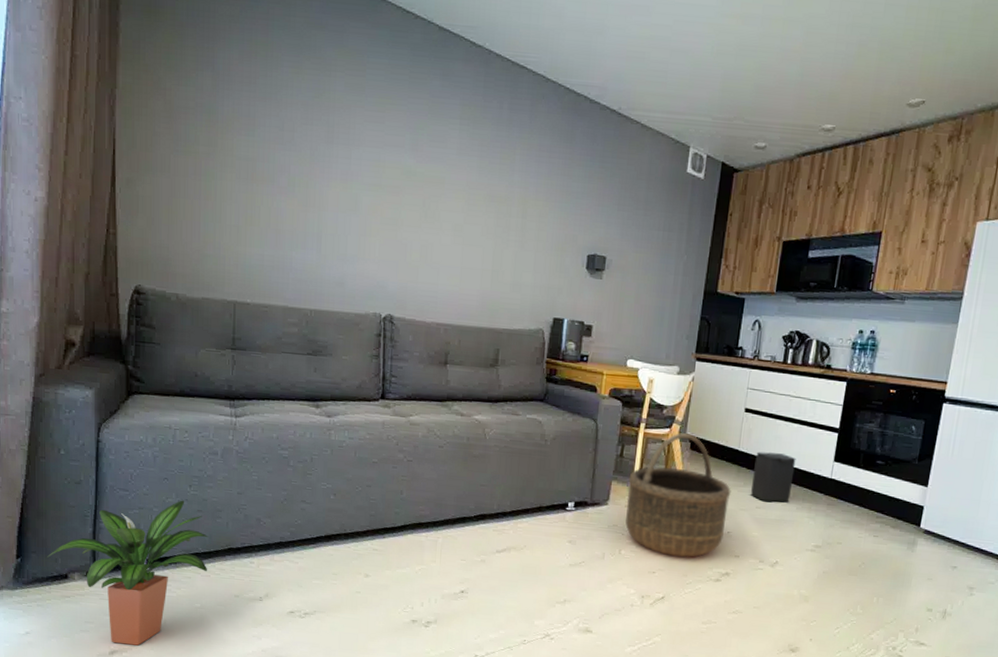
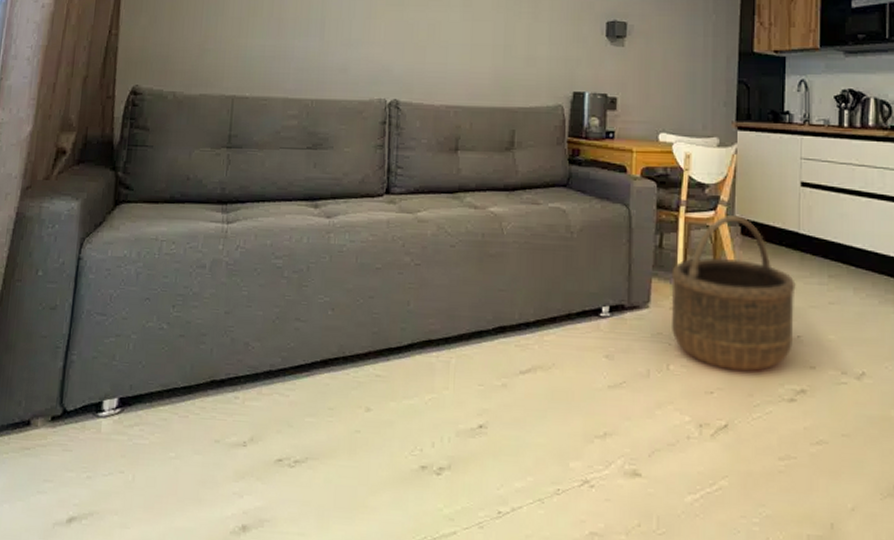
potted plant: present [47,500,209,646] -> none [10,323,190,510]
pedal bin: present [751,451,796,503] -> none [820,233,870,296]

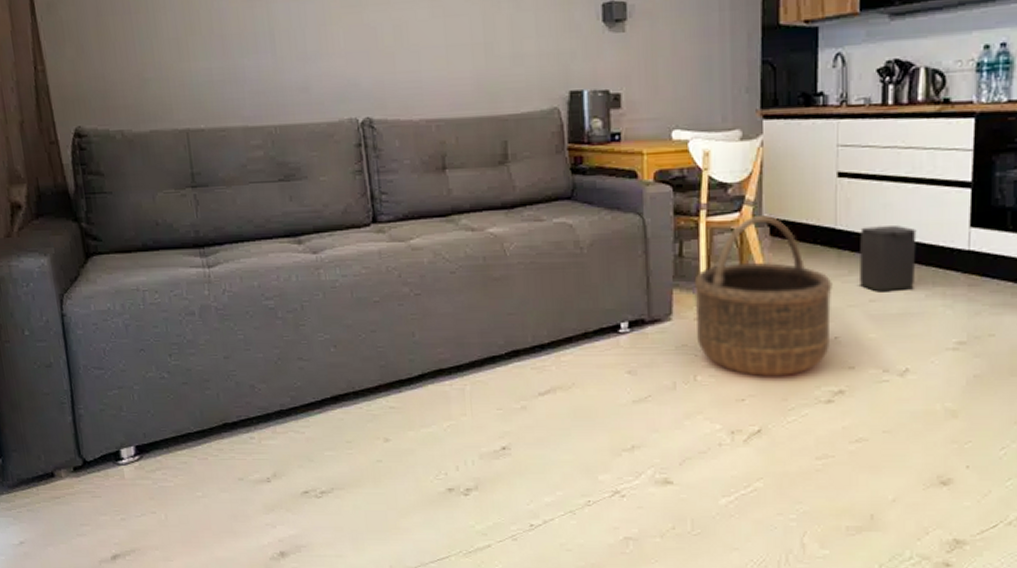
pedal bin: none [820,233,870,296] -> present [860,226,917,292]

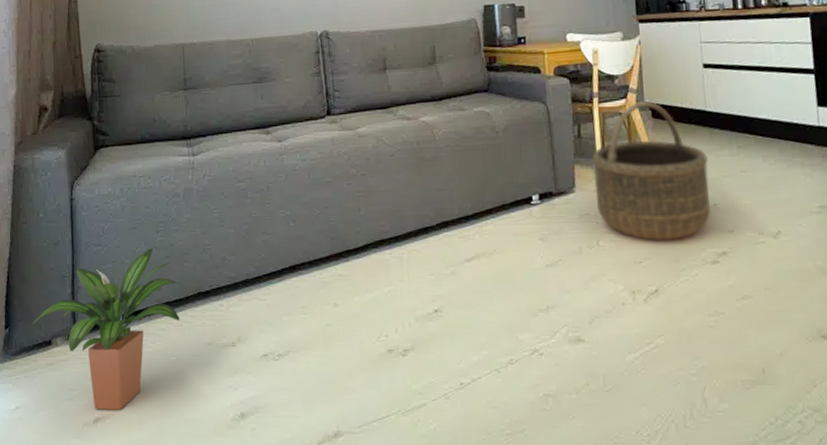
potted plant: none [29,373,205,547] -> present [32,248,180,410]
pedal bin: present [860,226,917,292] -> none [726,107,777,164]

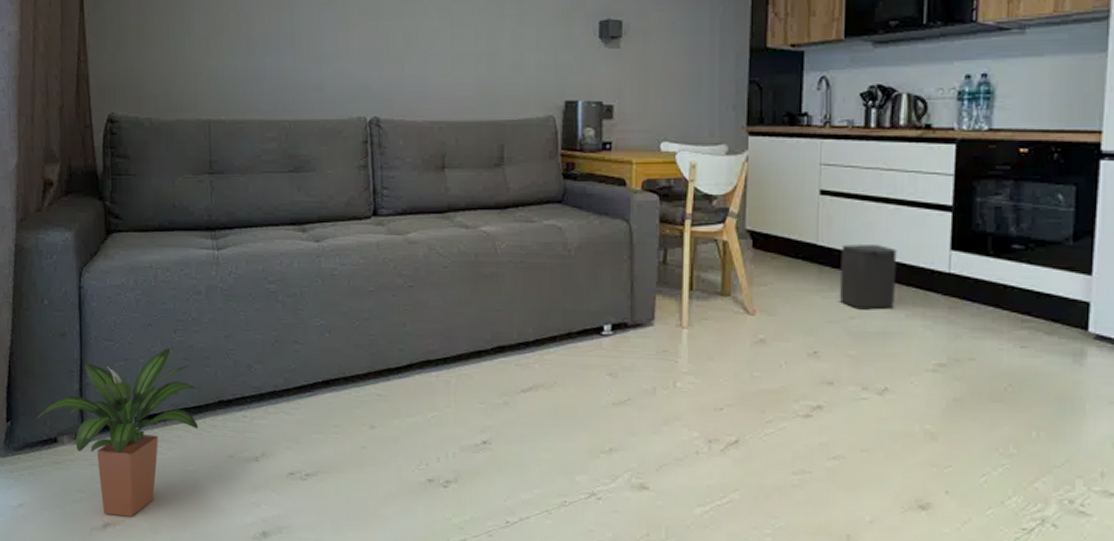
basket: present [592,101,711,240] -> none [677,228,813,387]
pedal bin: none [726,107,777,164] -> present [840,244,897,310]

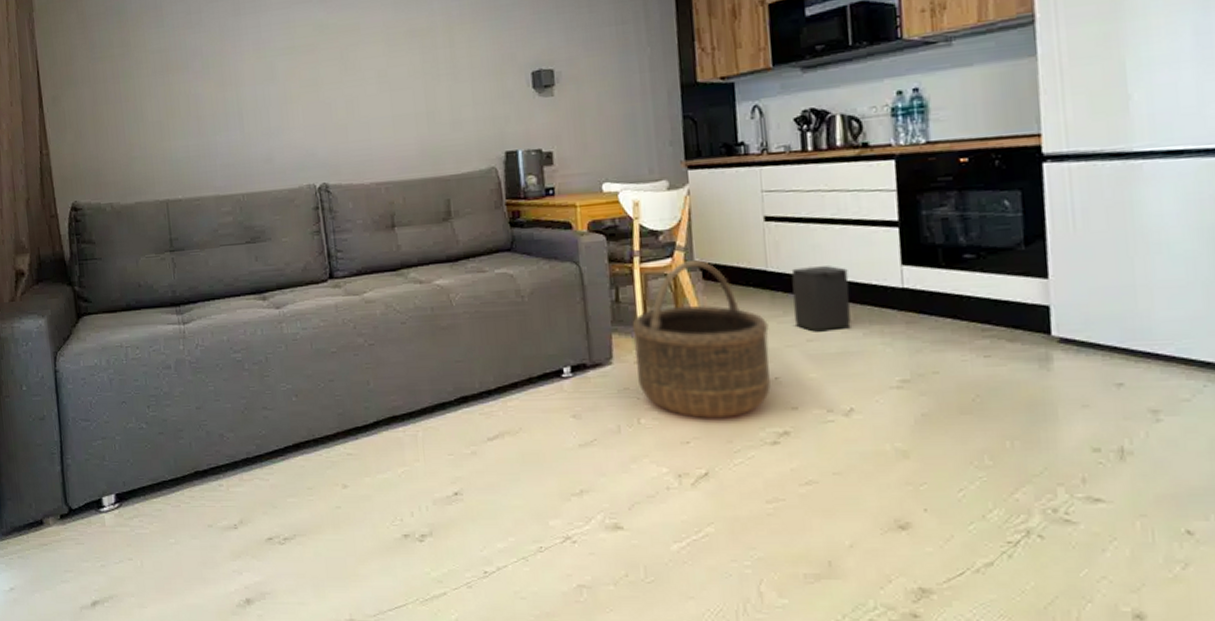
potted plant: present [36,348,199,517] -> none [22,423,178,593]
basket: none [677,228,813,387] -> present [632,260,771,418]

